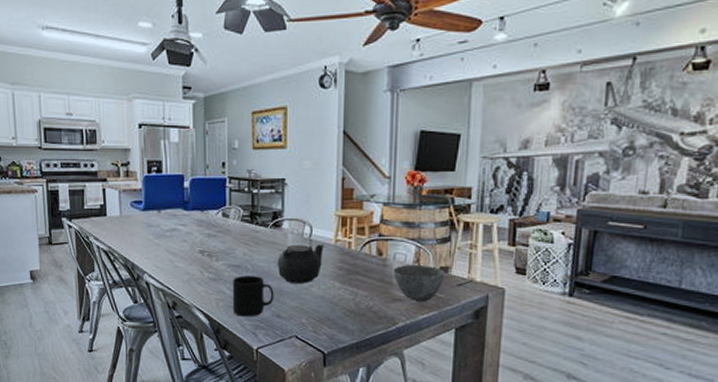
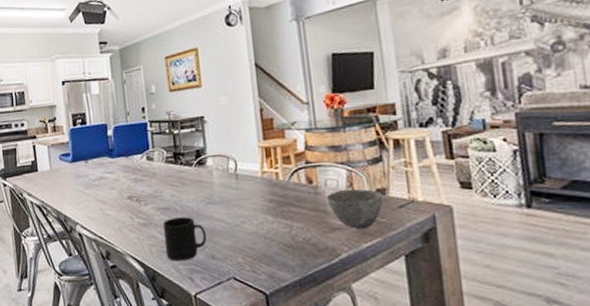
teapot: present [277,244,324,283] -> none [204,177,252,221]

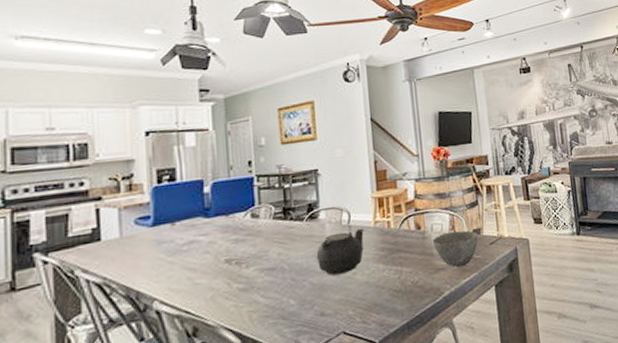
mug: present [162,217,207,261] -> none [266,275,316,326]
teapot: none [204,177,252,221] -> present [315,228,364,275]

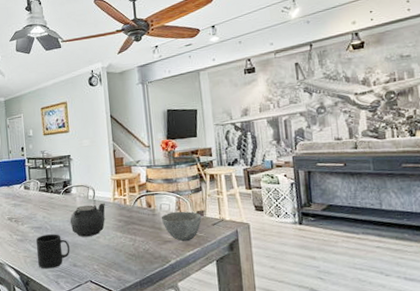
mug: none [266,275,316,326] -> present [35,234,70,269]

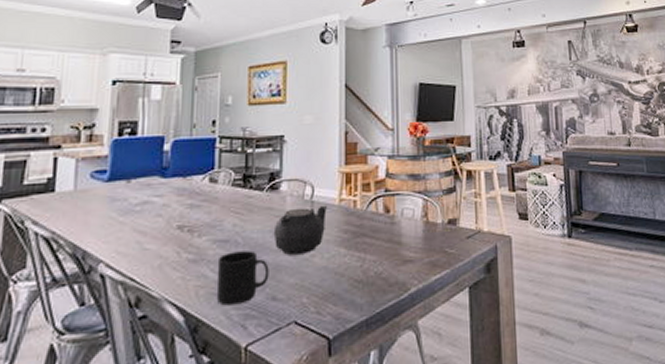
bowl: present [161,211,202,242] -> none [401,219,454,262]

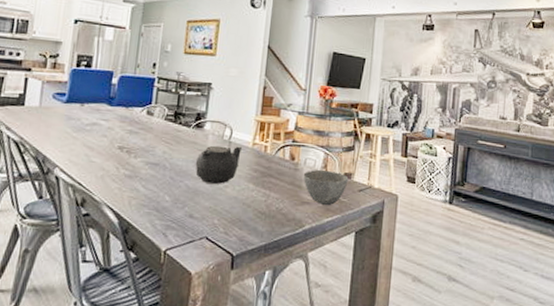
mug: present [216,250,269,306] -> none [145,173,190,217]
bowl: none [401,219,454,262] -> present [303,170,349,206]

